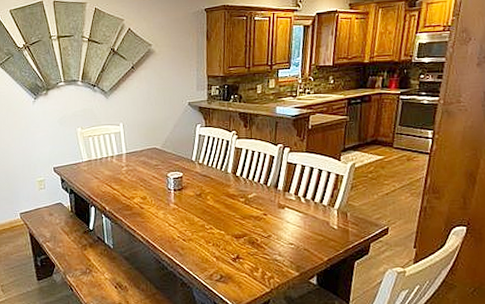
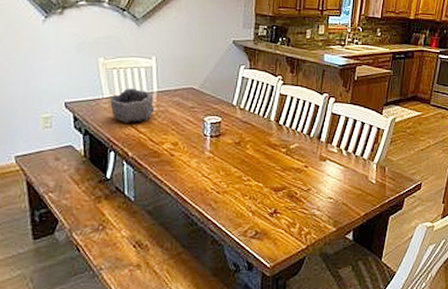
bowl: none [89,151,125,182] -> present [110,88,155,123]

